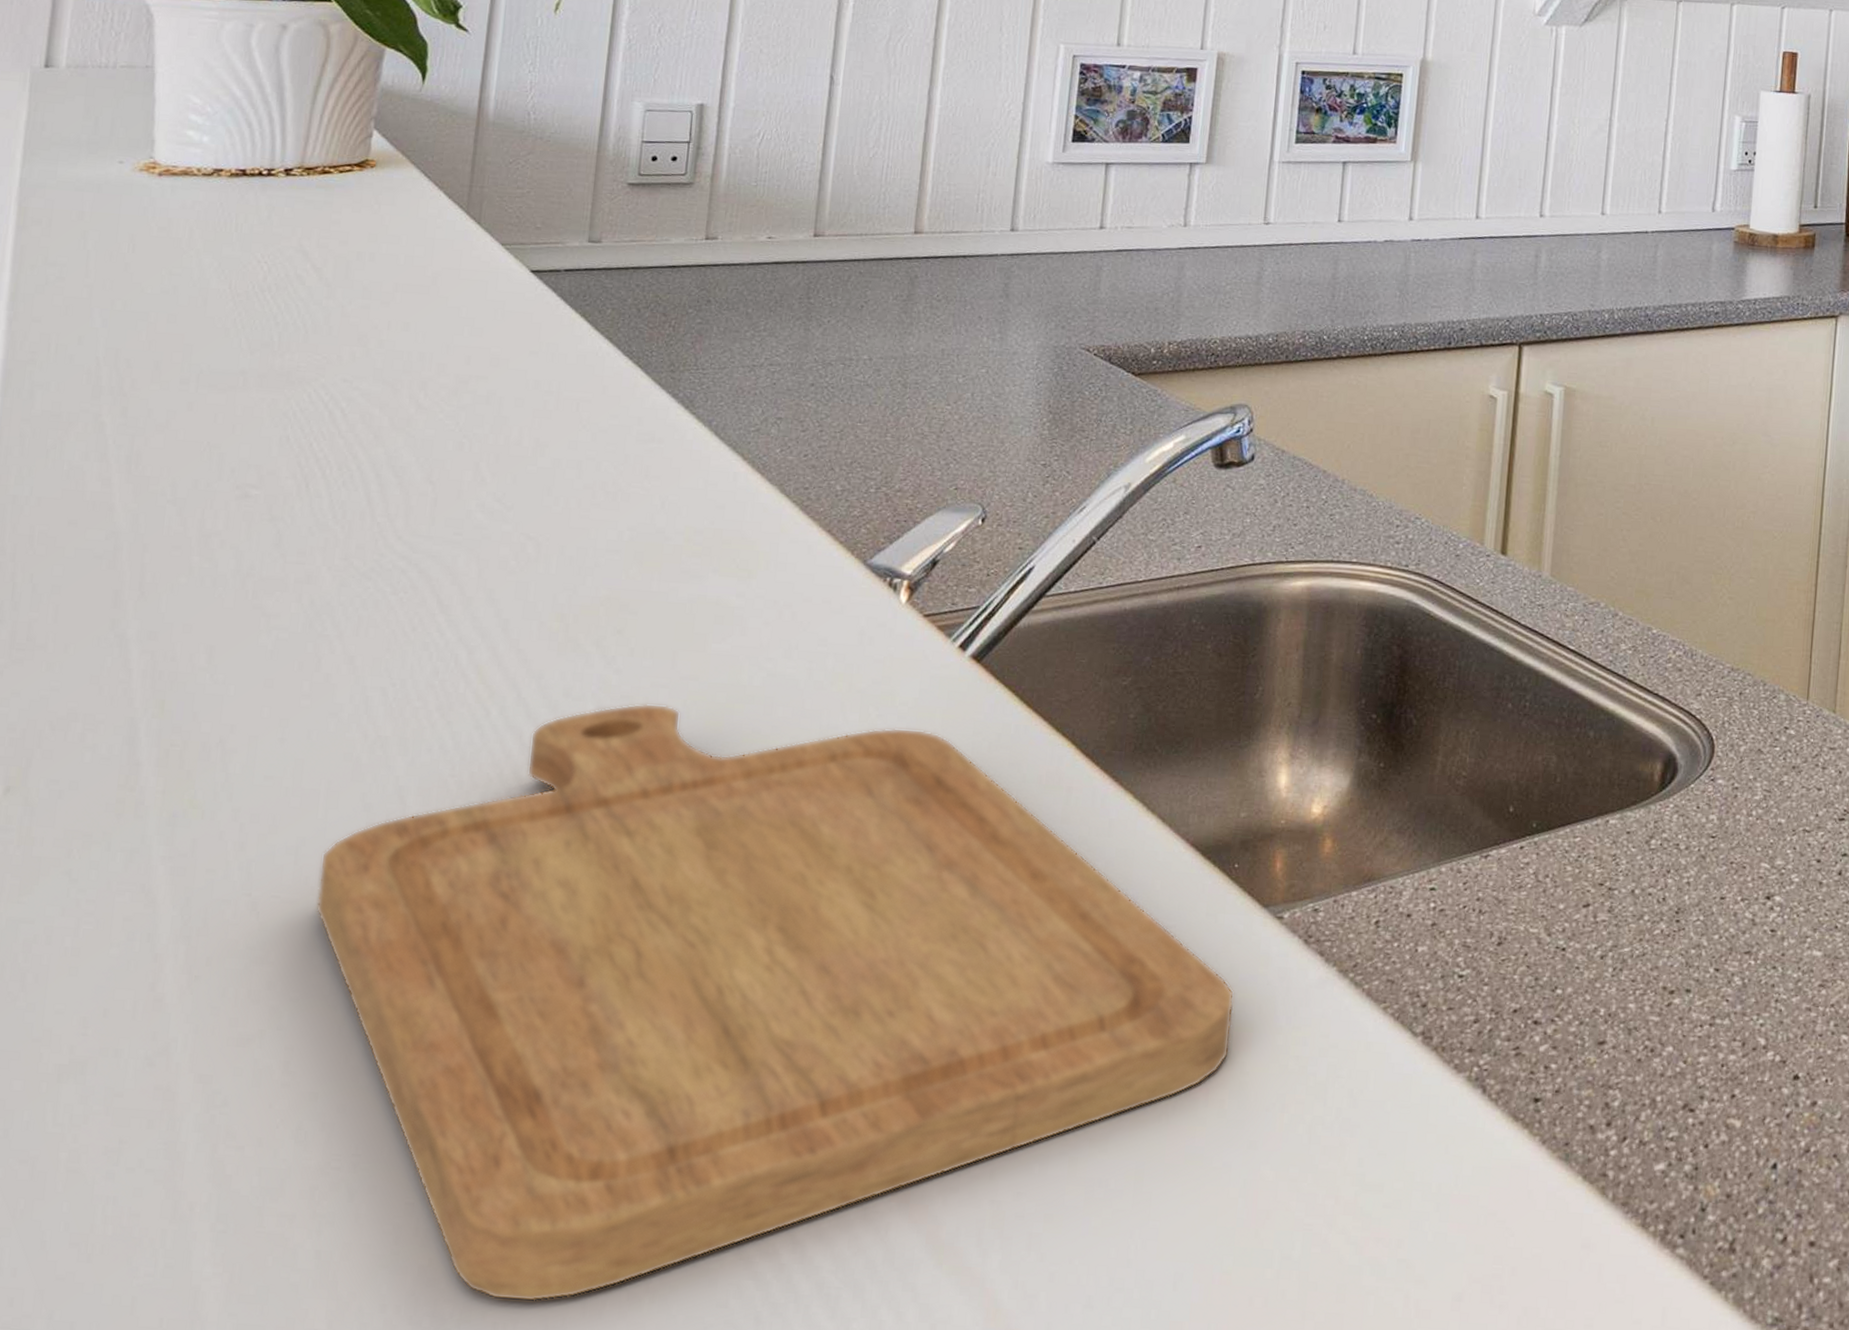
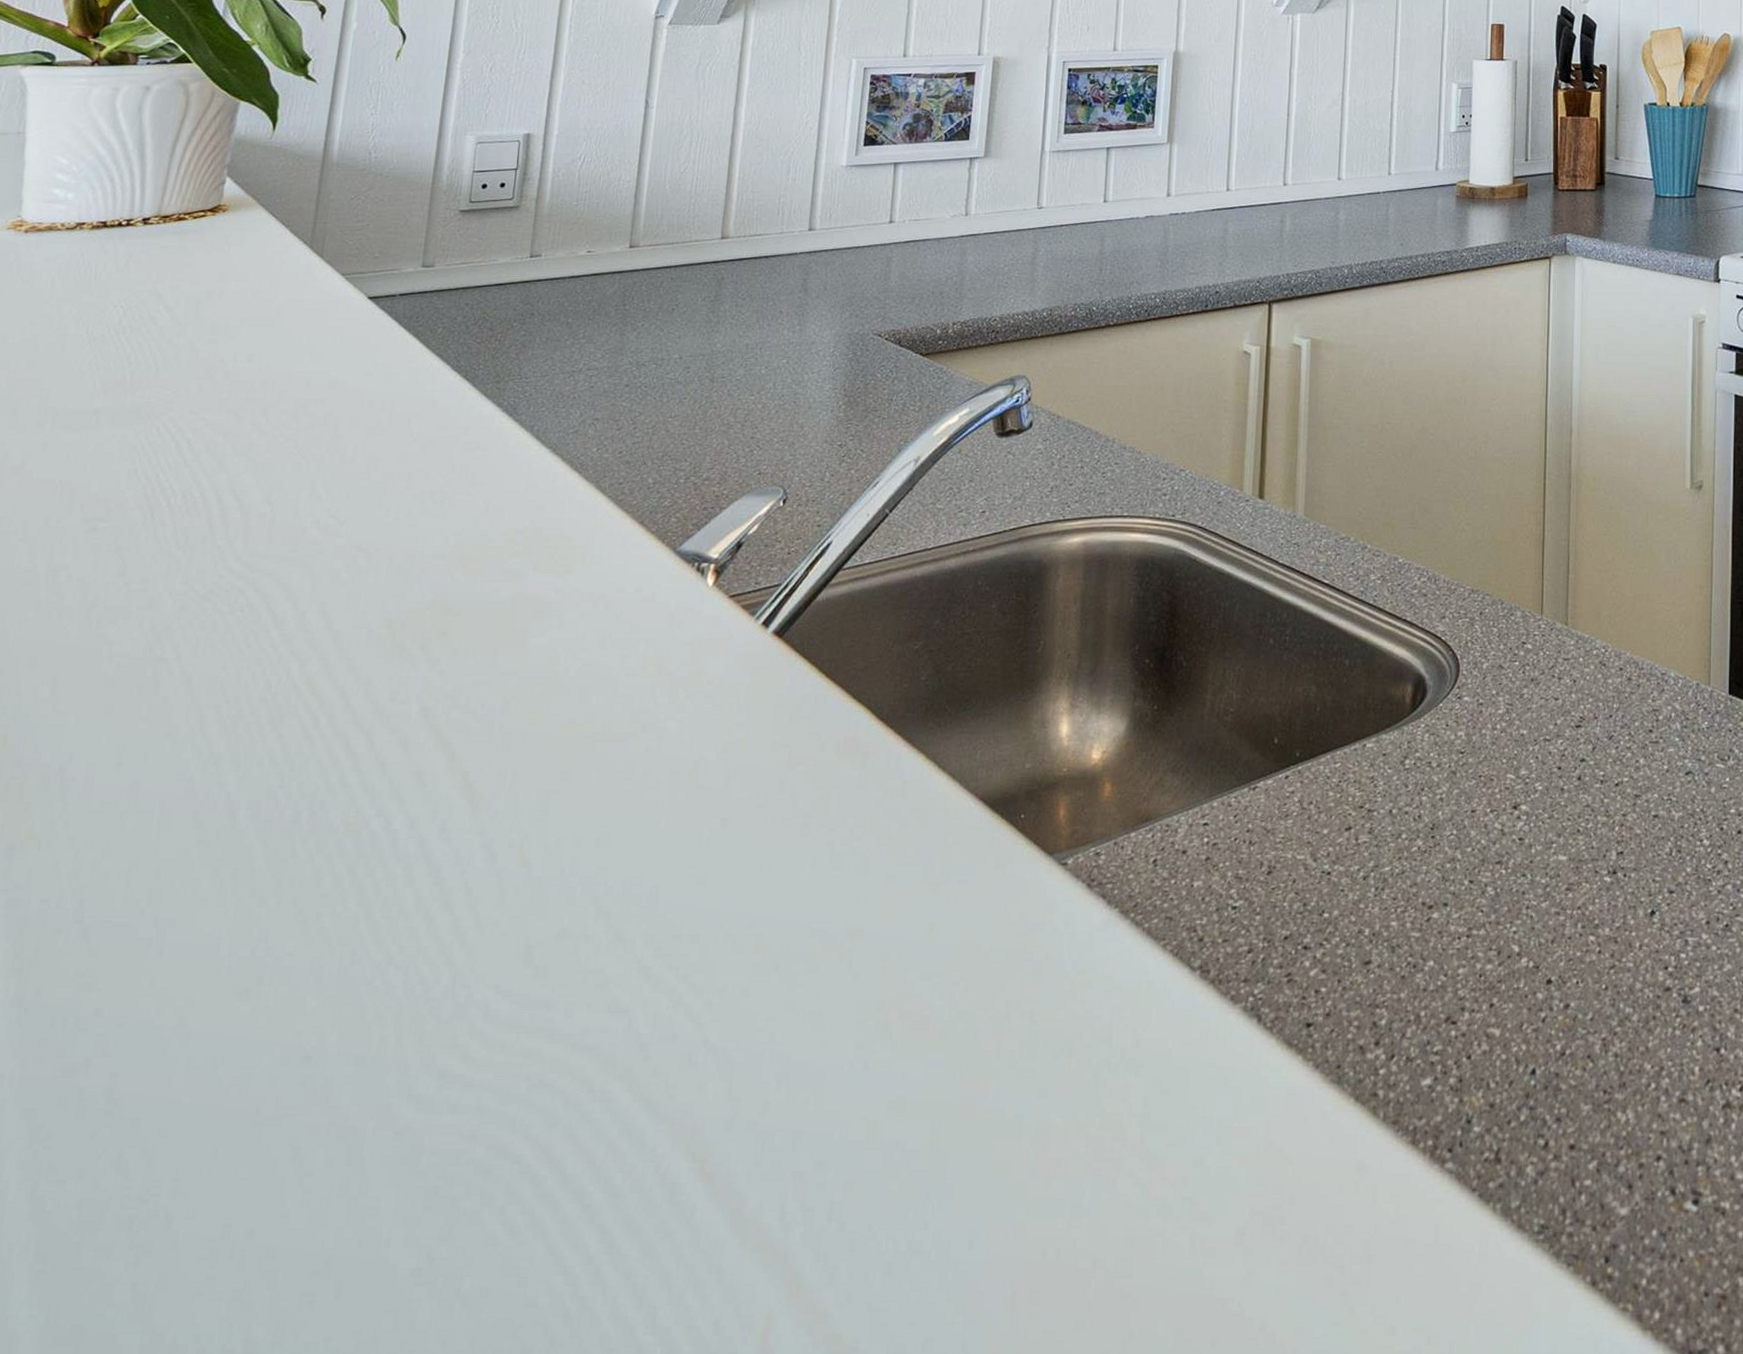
chopping board: present [316,703,1235,1302] -> none [145,701,1023,1319]

